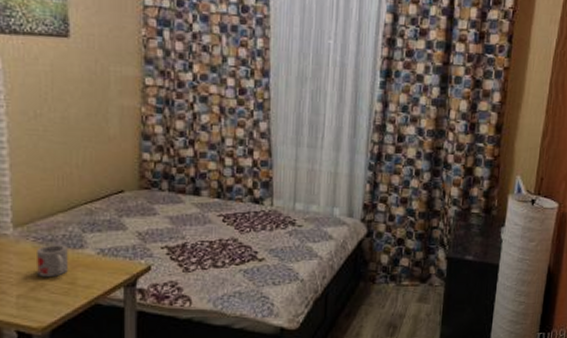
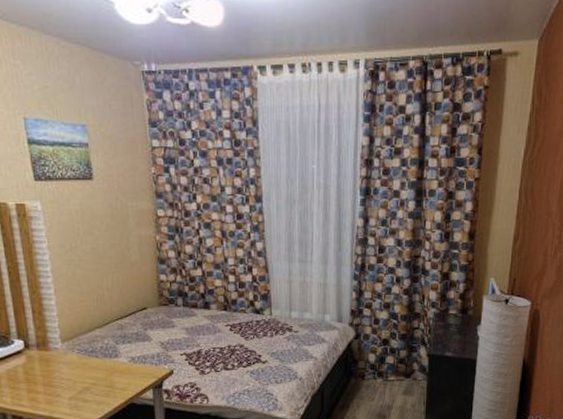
mug: present [37,245,68,276] -> none [81,355,107,382]

